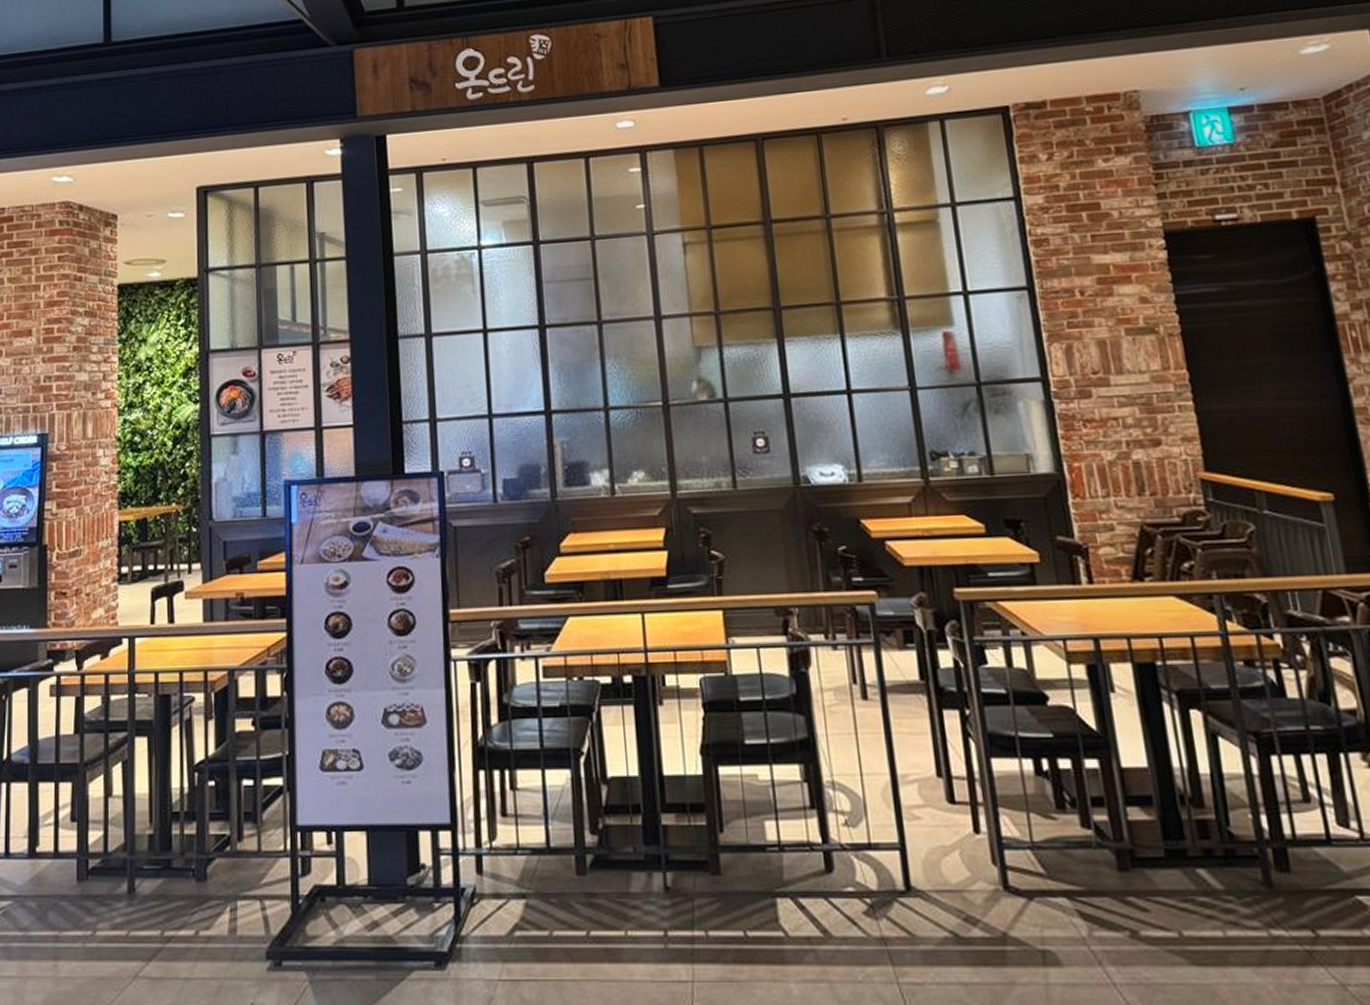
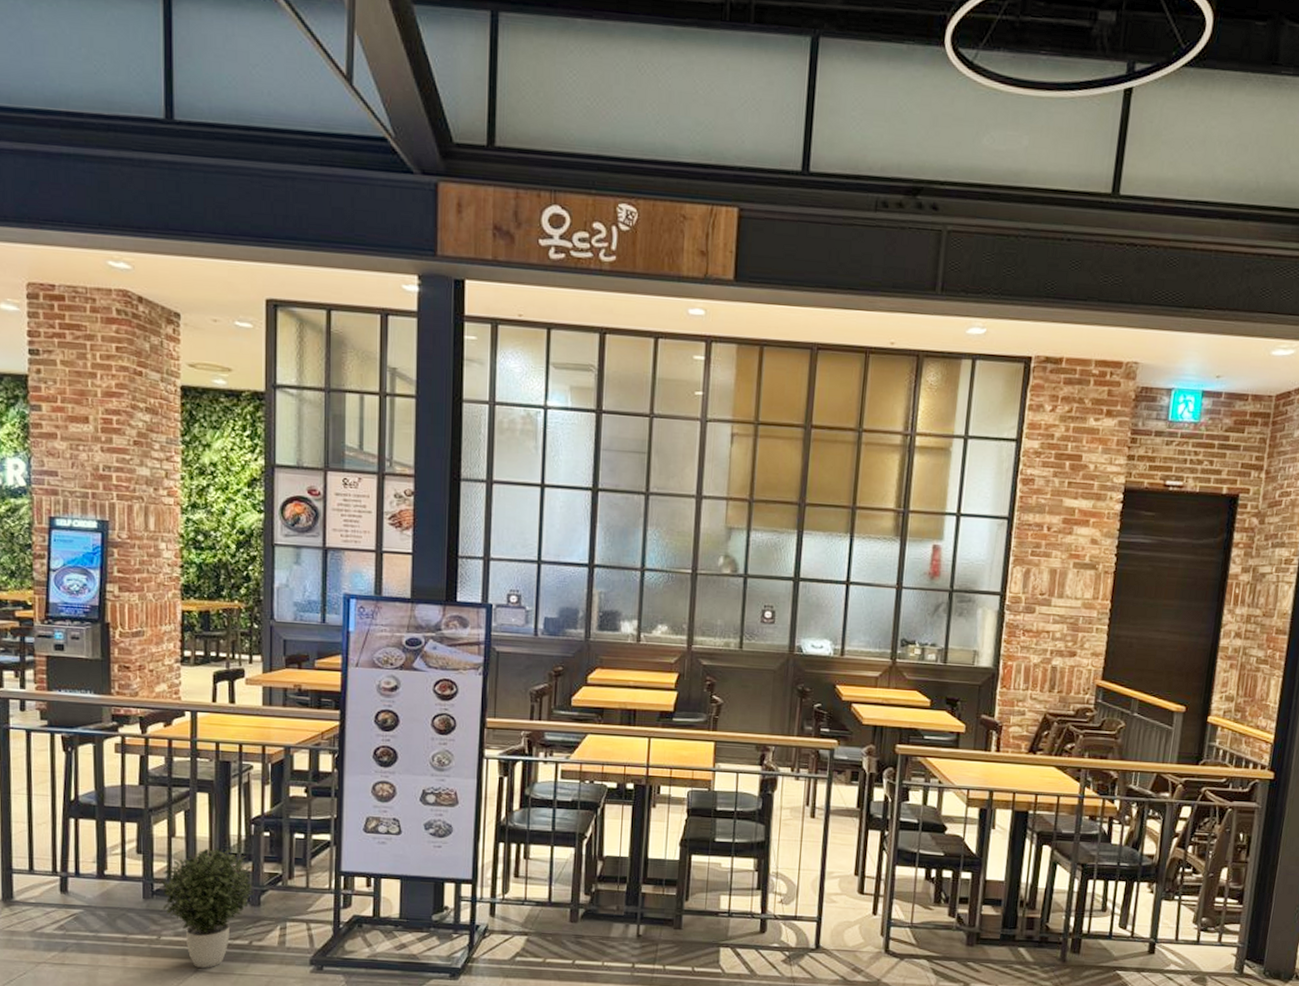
potted plant: none [96,806,199,972] -> present [161,847,254,968]

